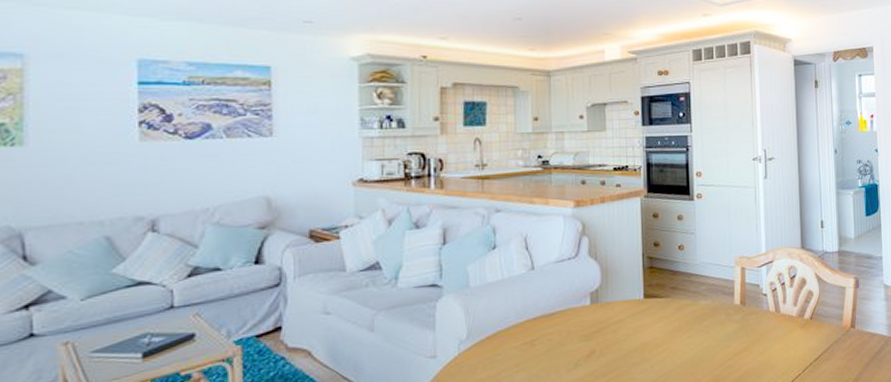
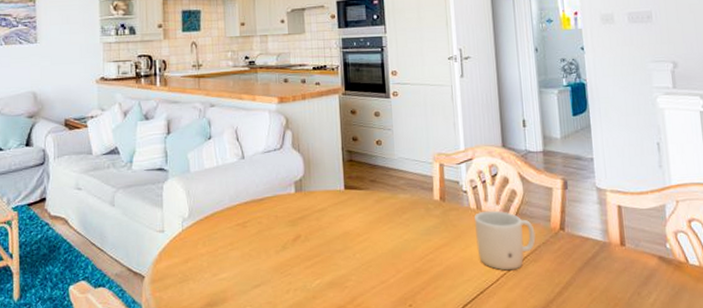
mug: none [772,312,829,371] -> present [474,210,536,271]

